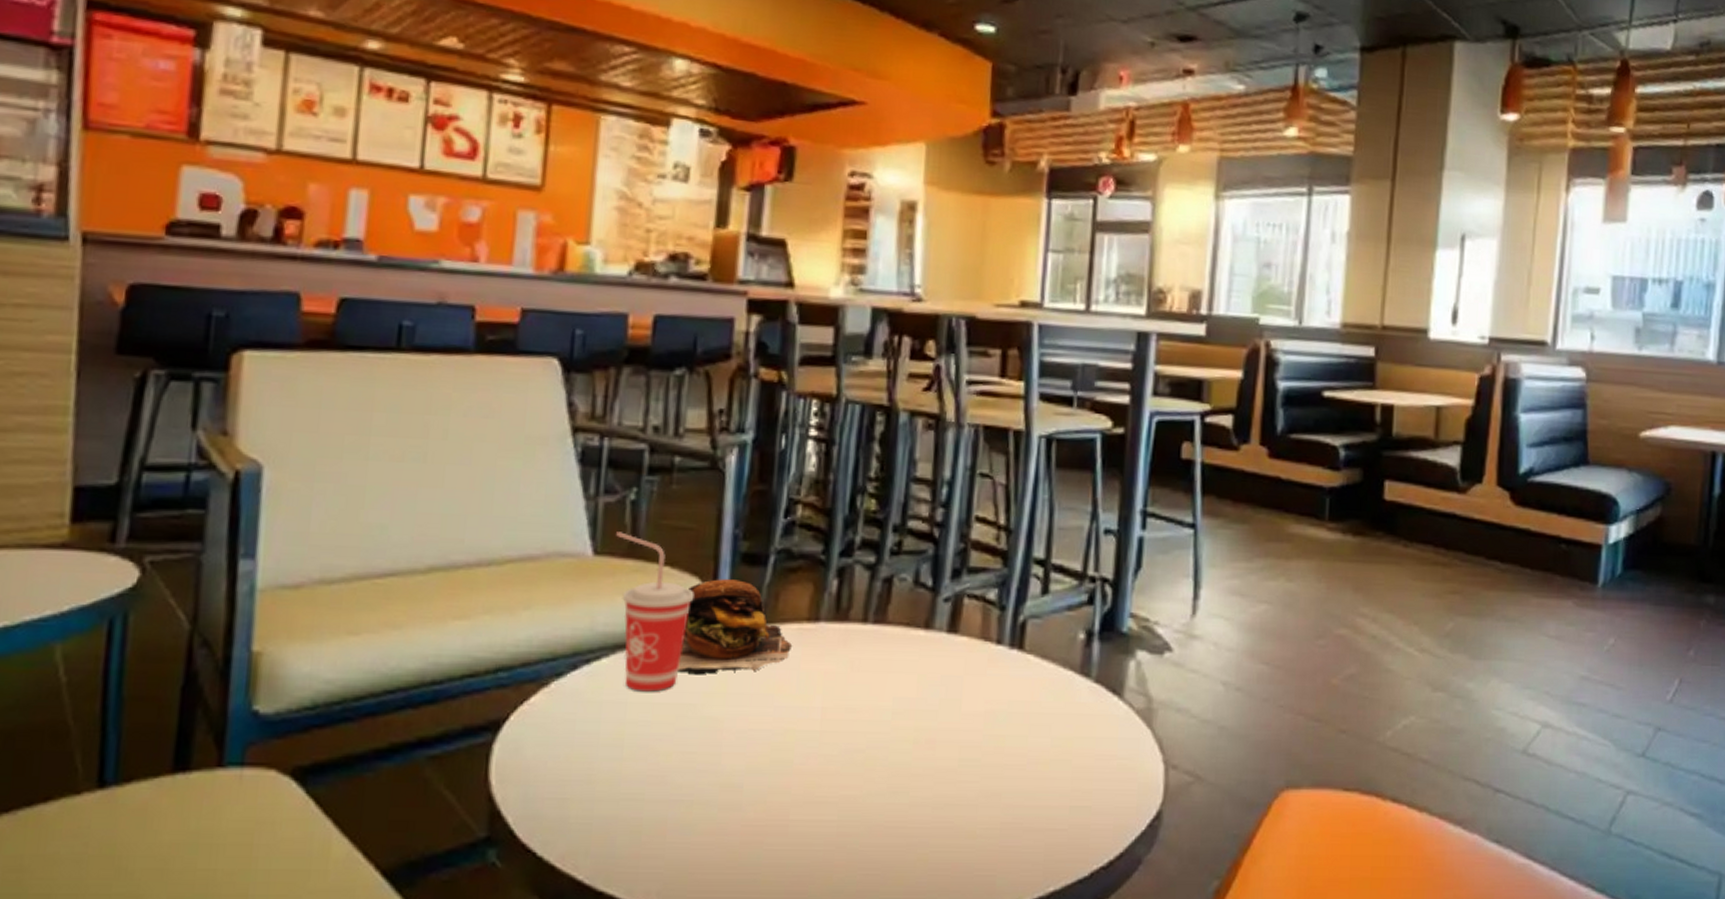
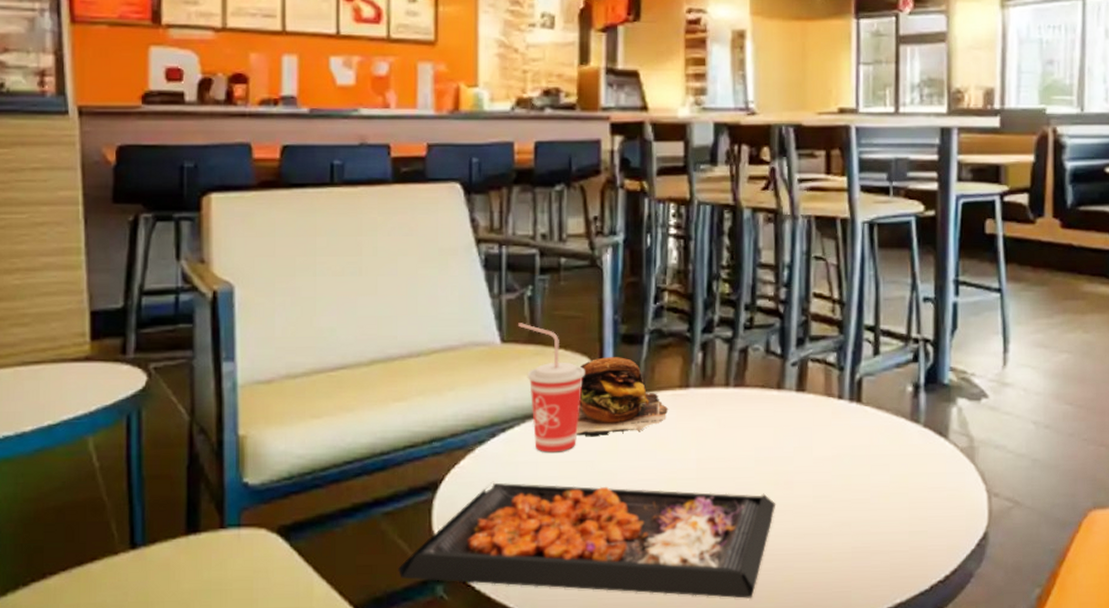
food tray: none [441,724,914,880] -> present [398,482,776,599]

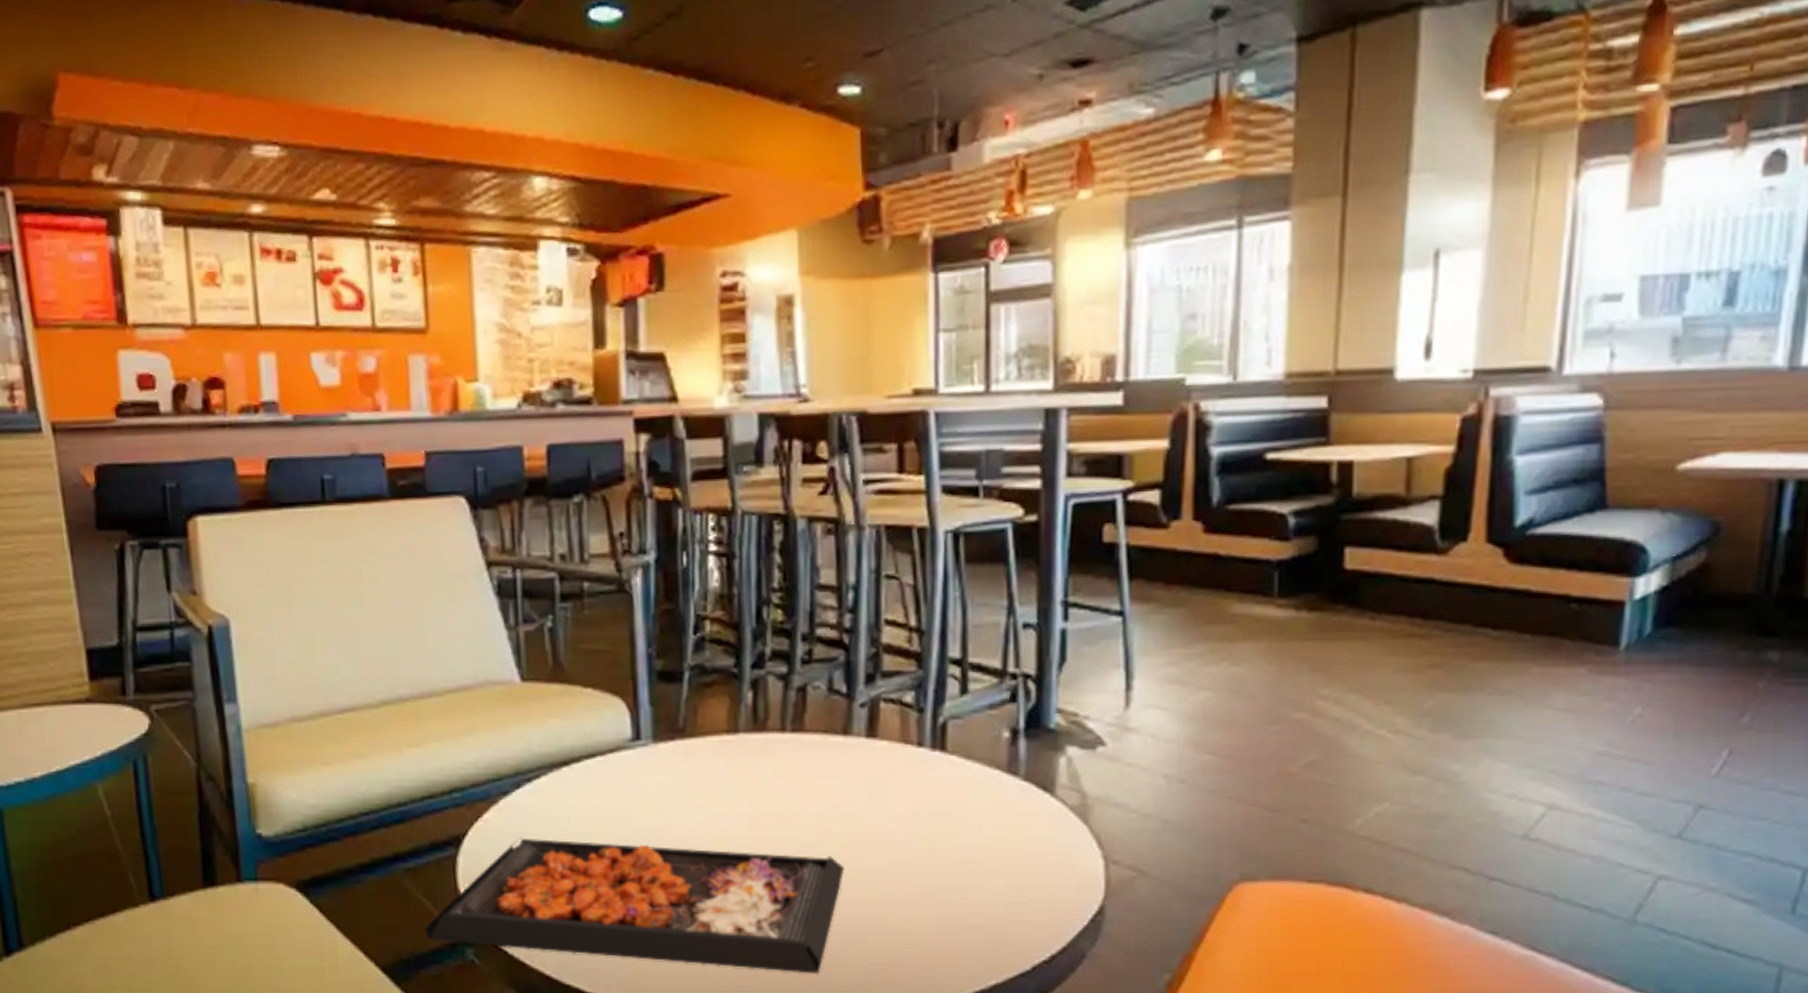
beverage cup: present [518,323,585,453] -> none [539,658,618,806]
burger: present [575,357,669,437] -> none [609,697,716,789]

